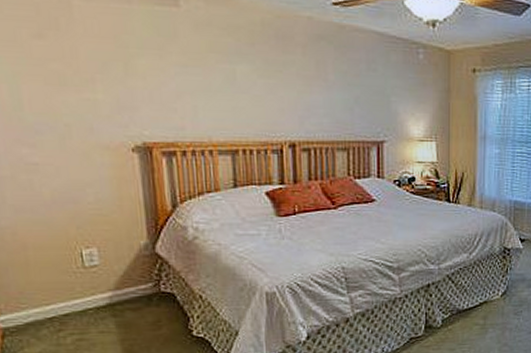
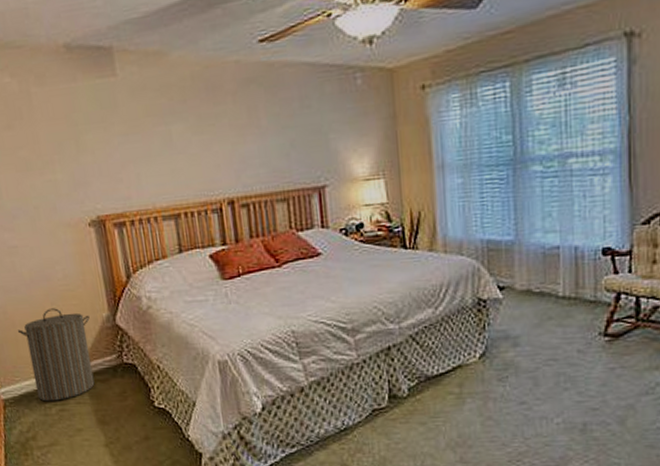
laundry hamper: none [28,232,124,331] -> present [17,308,95,402]

